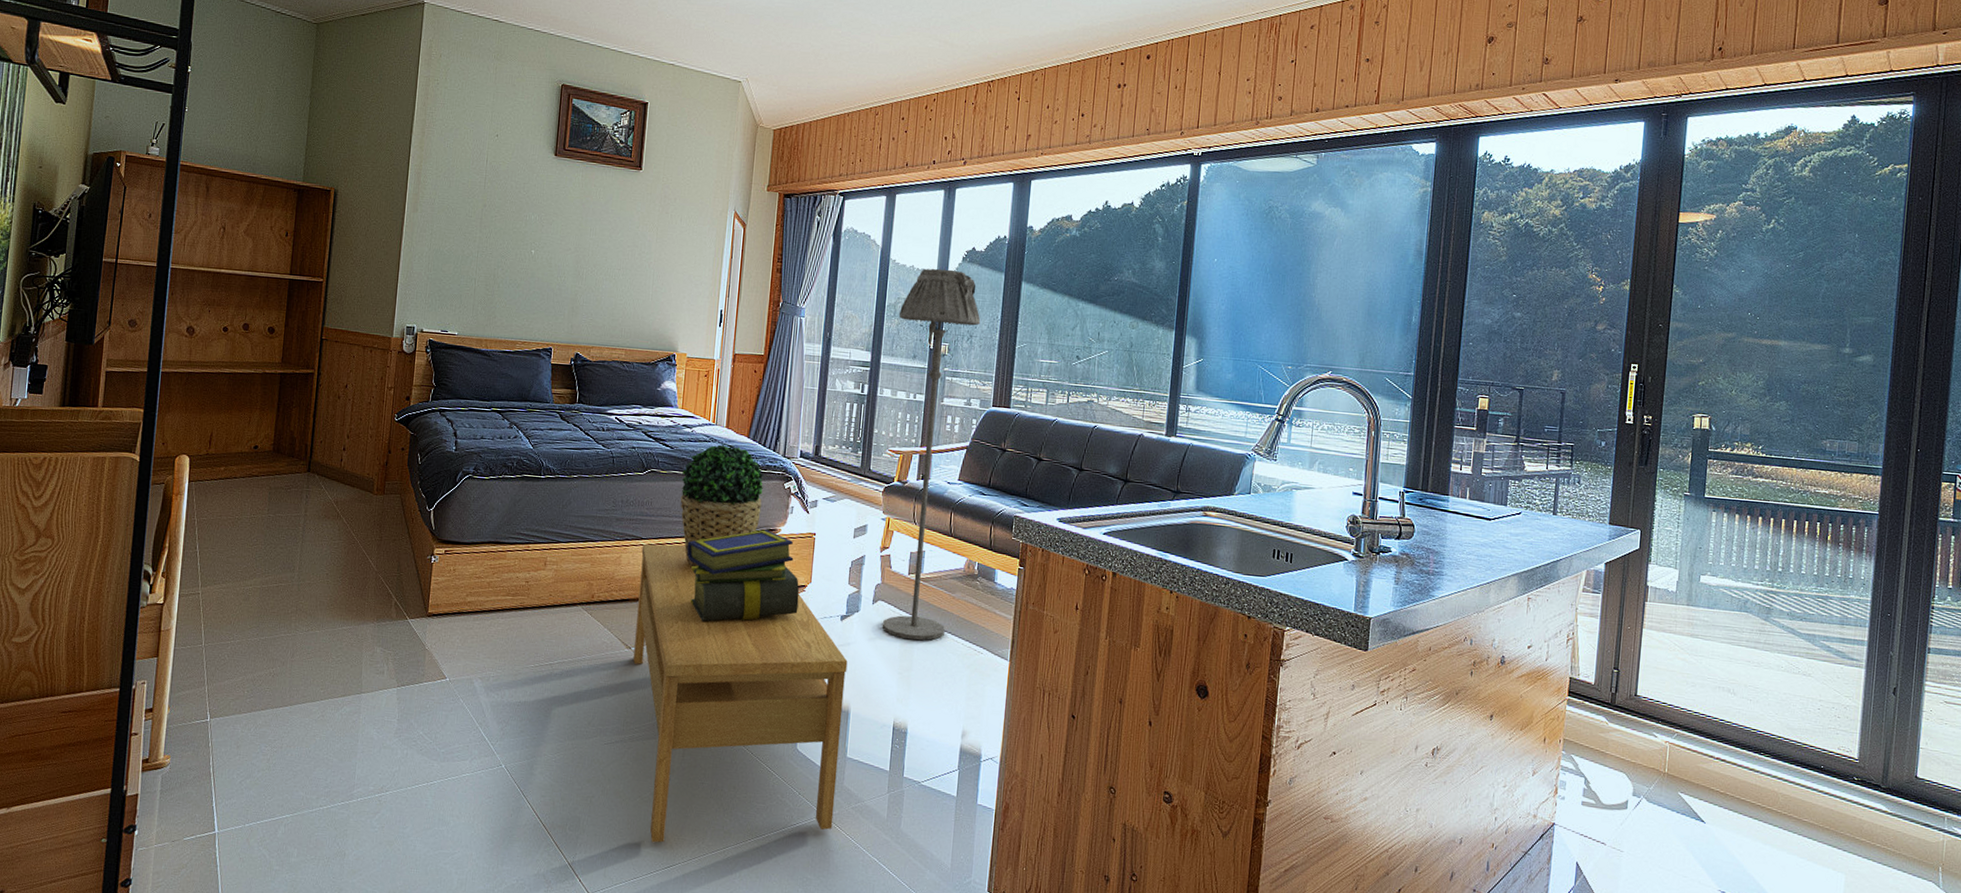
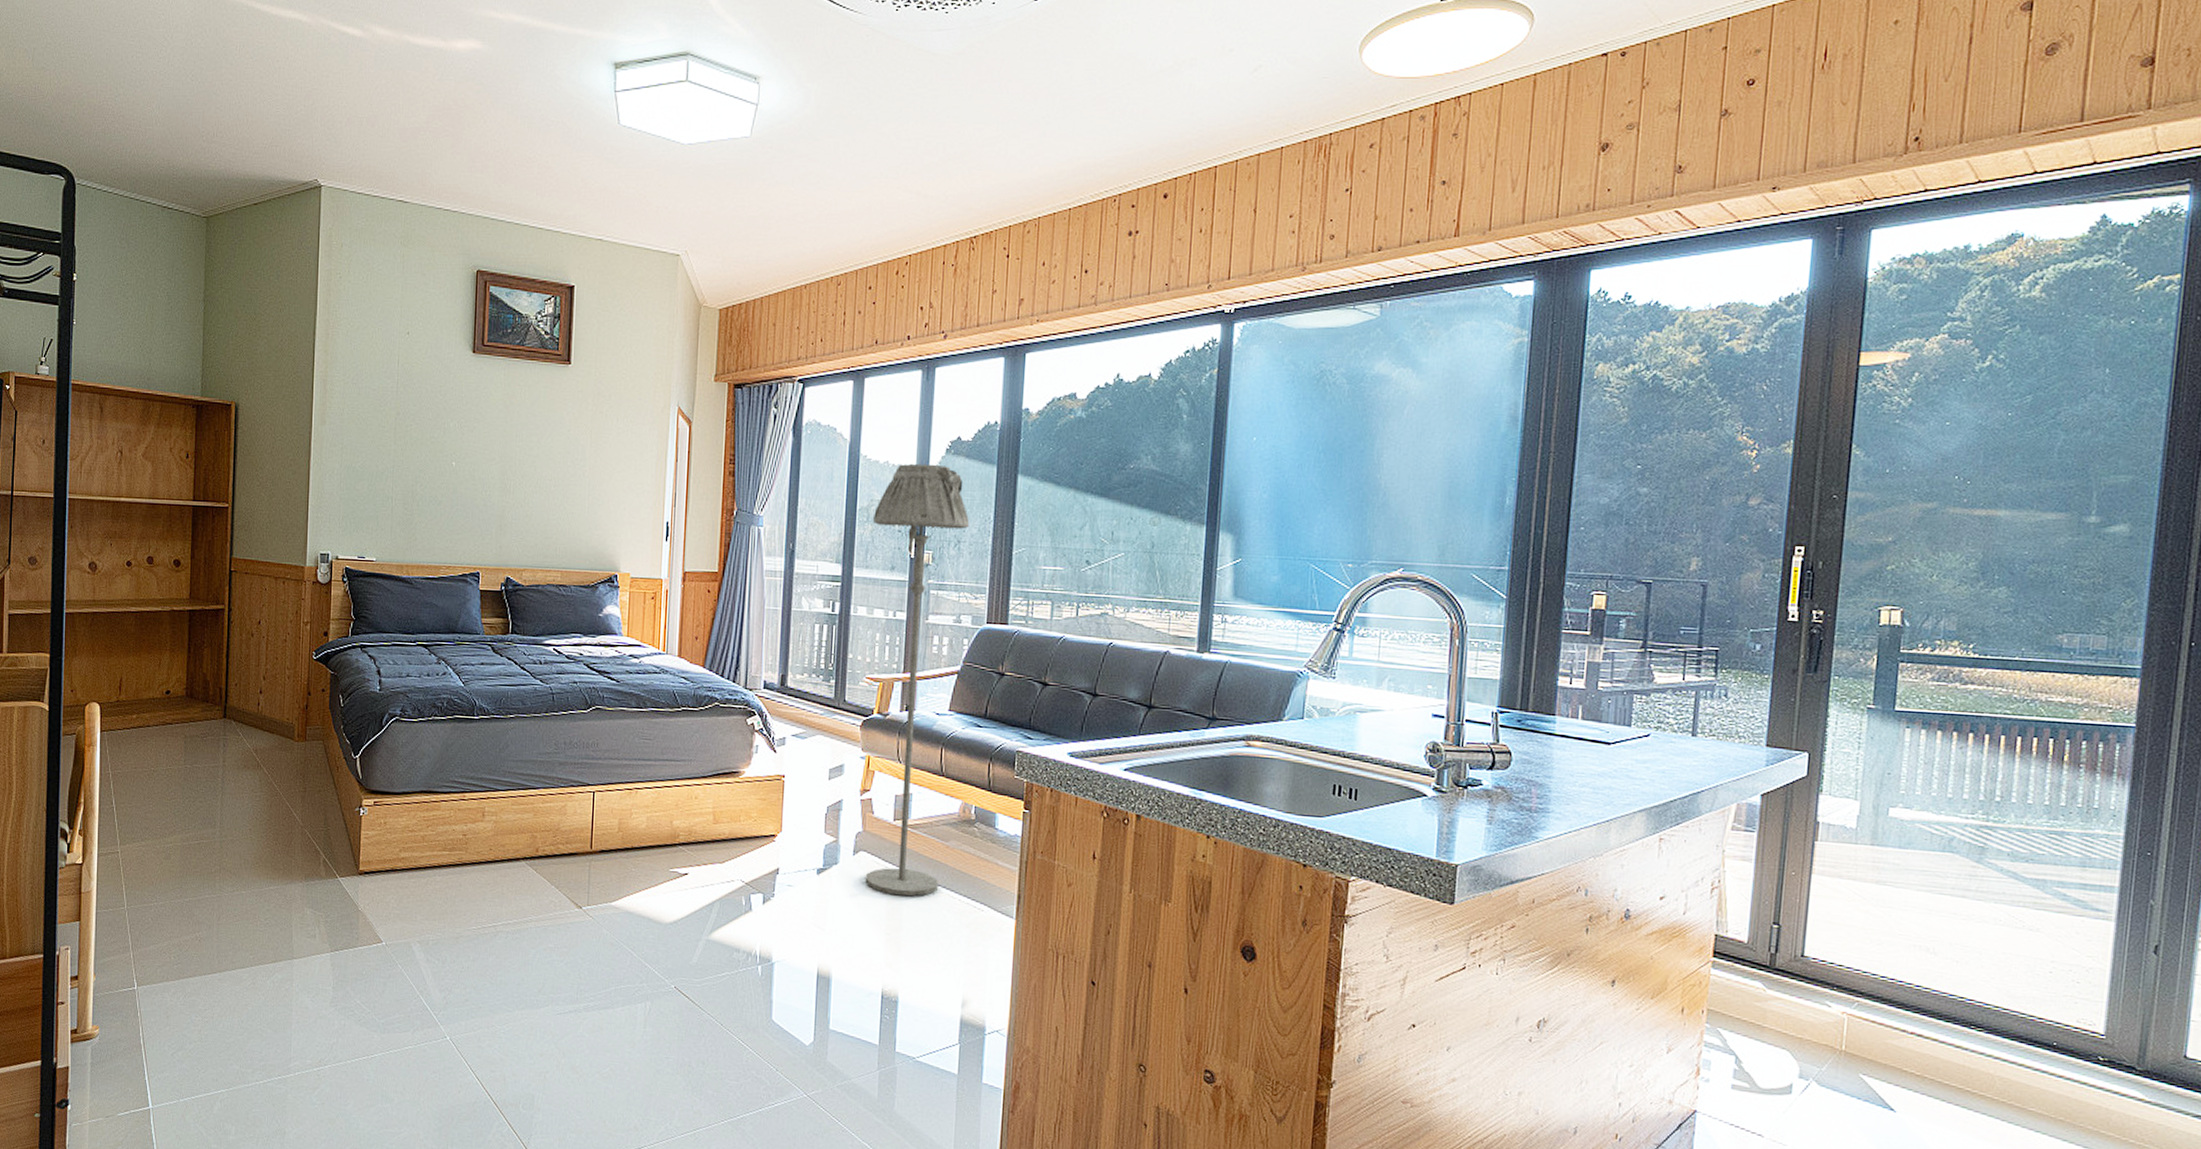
coffee table: present [633,544,848,843] -> none [585,790,827,1124]
potted plant: present [680,444,763,568] -> none [629,676,723,816]
stack of books: present [687,530,800,622] -> none [639,772,769,877]

